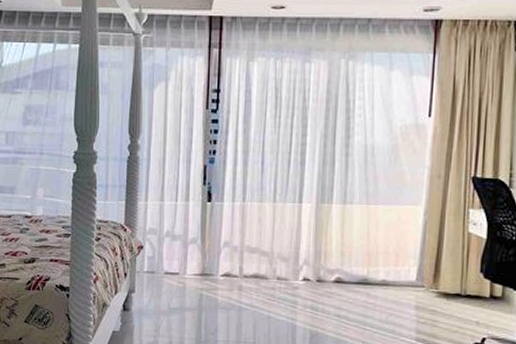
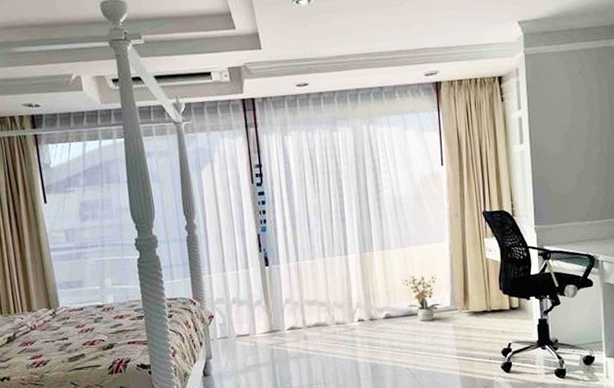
potted plant: none [361,239,406,294] -> present [401,274,442,321]

